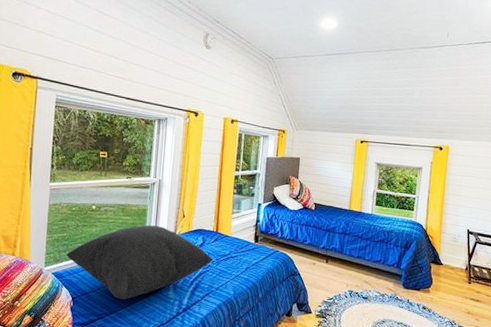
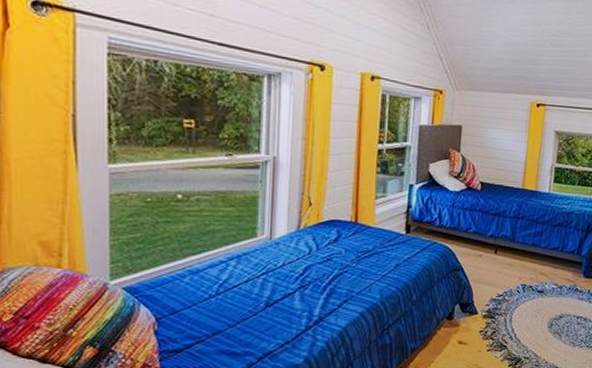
cushion: present [66,225,214,300] -> none [143,217,353,315]

